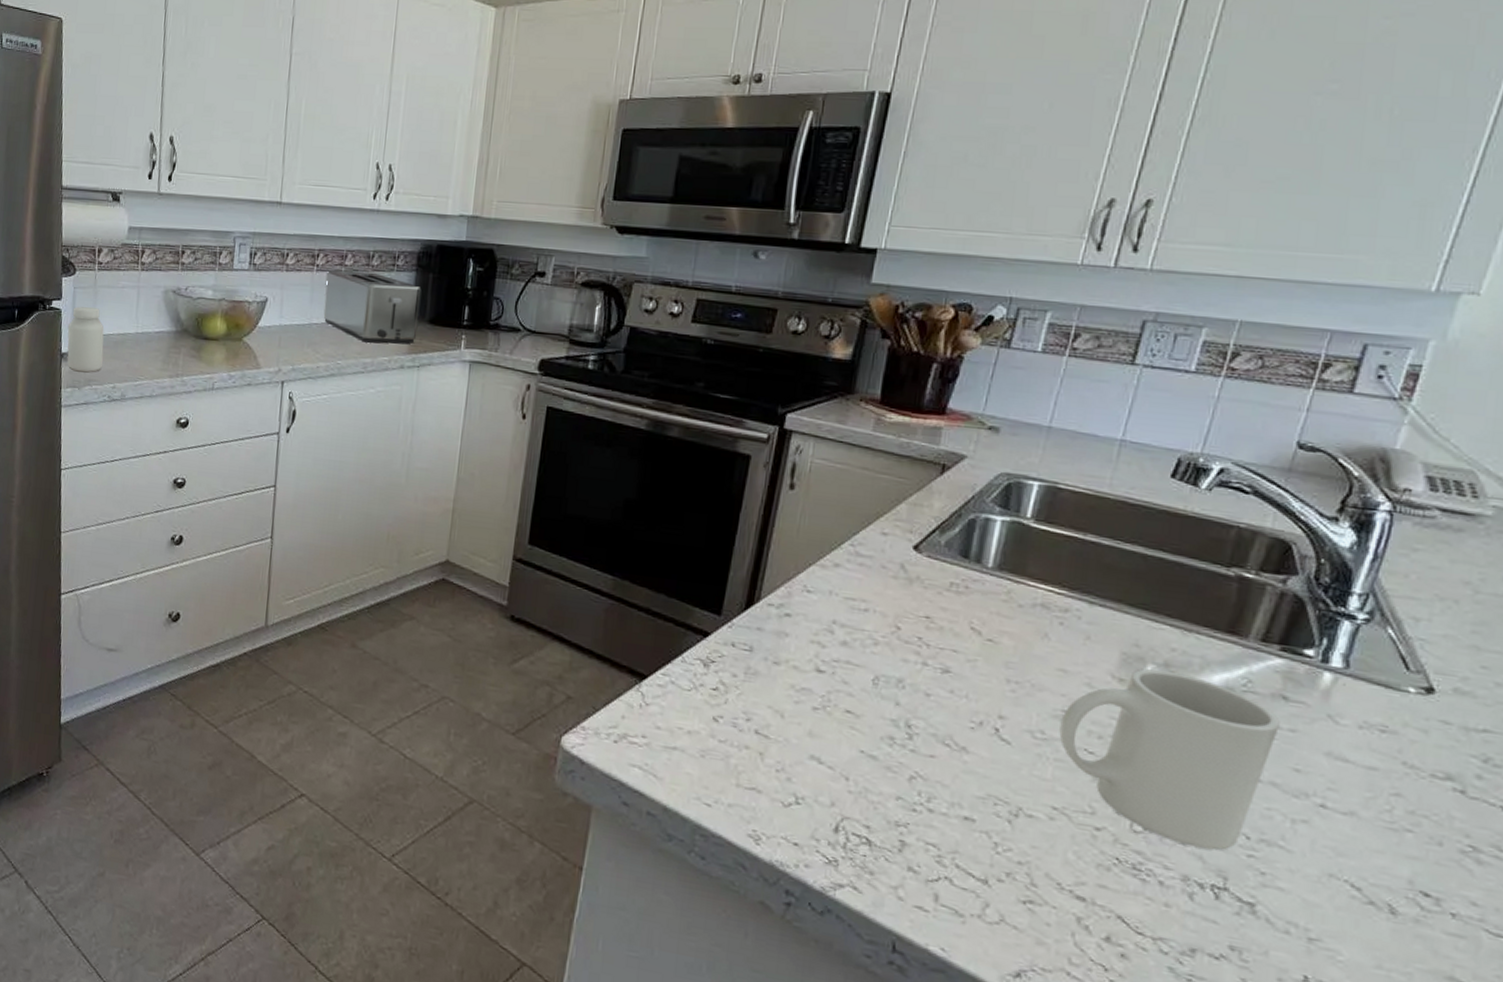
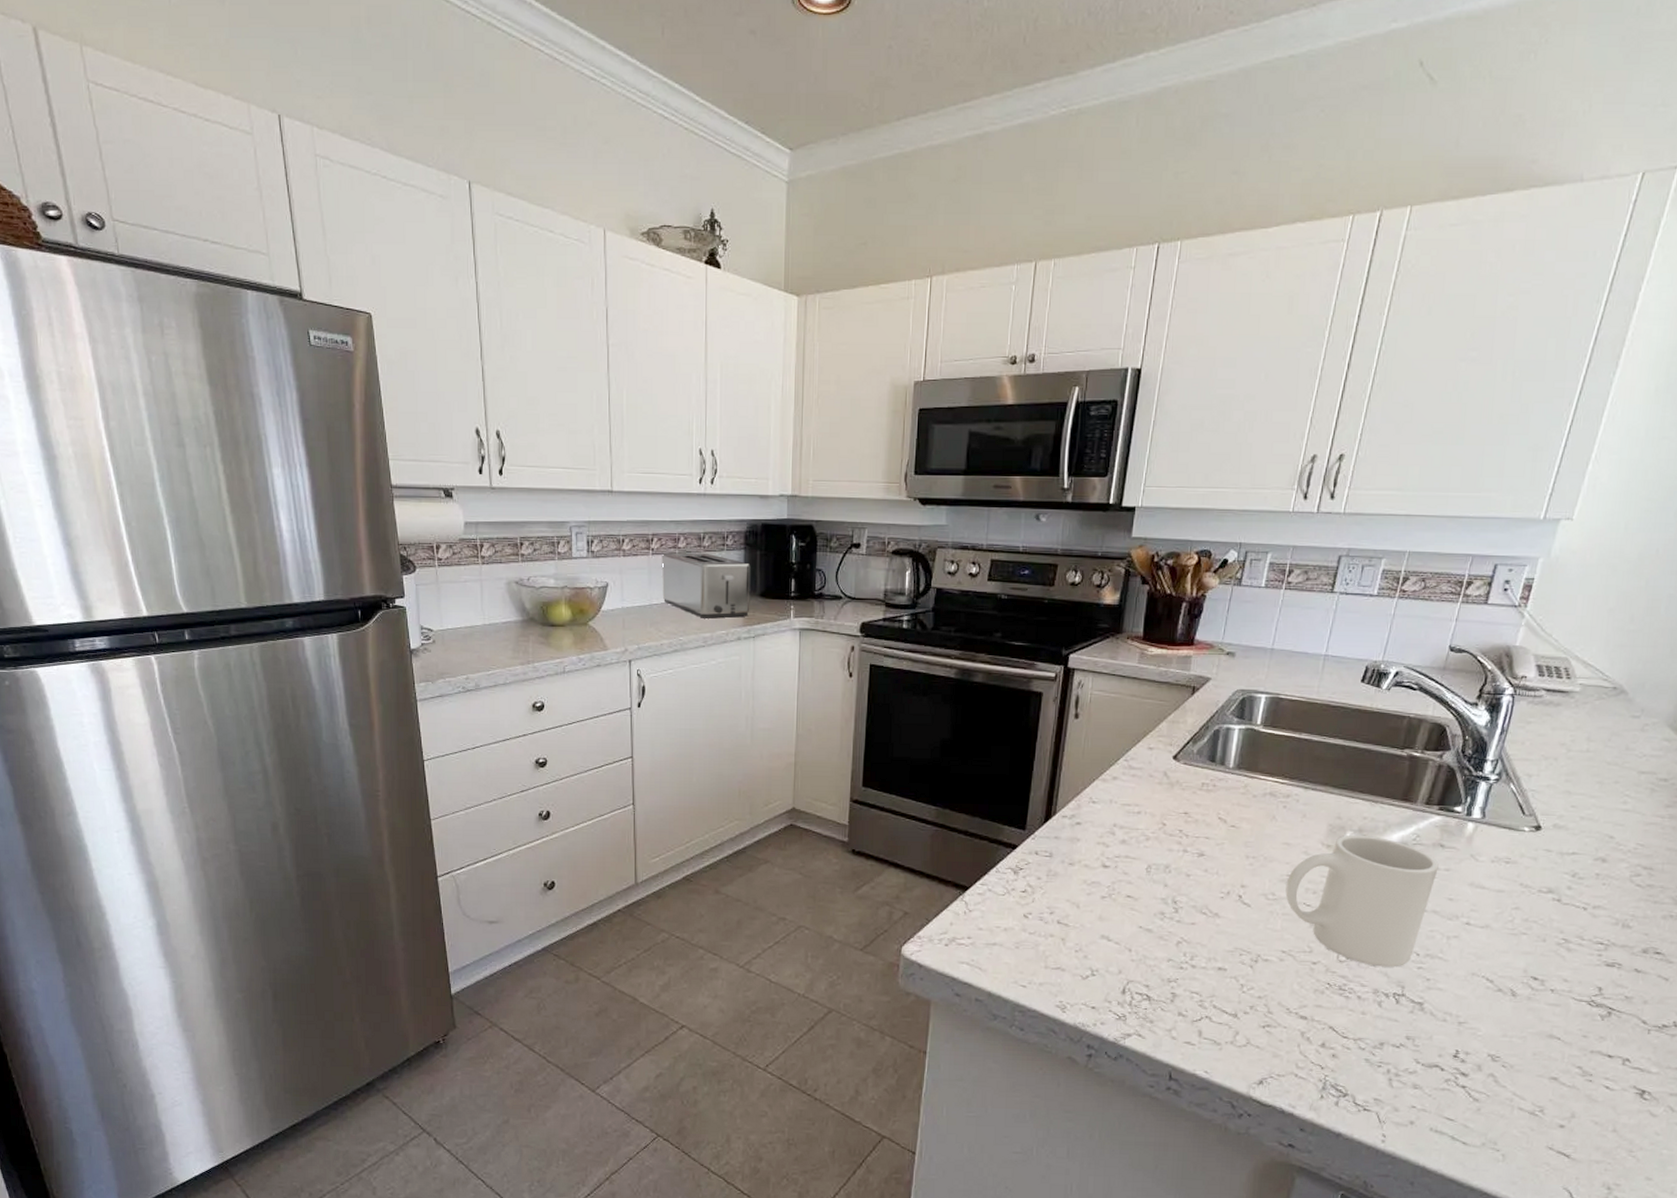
jar: present [67,306,104,373] -> none [415,603,454,666]

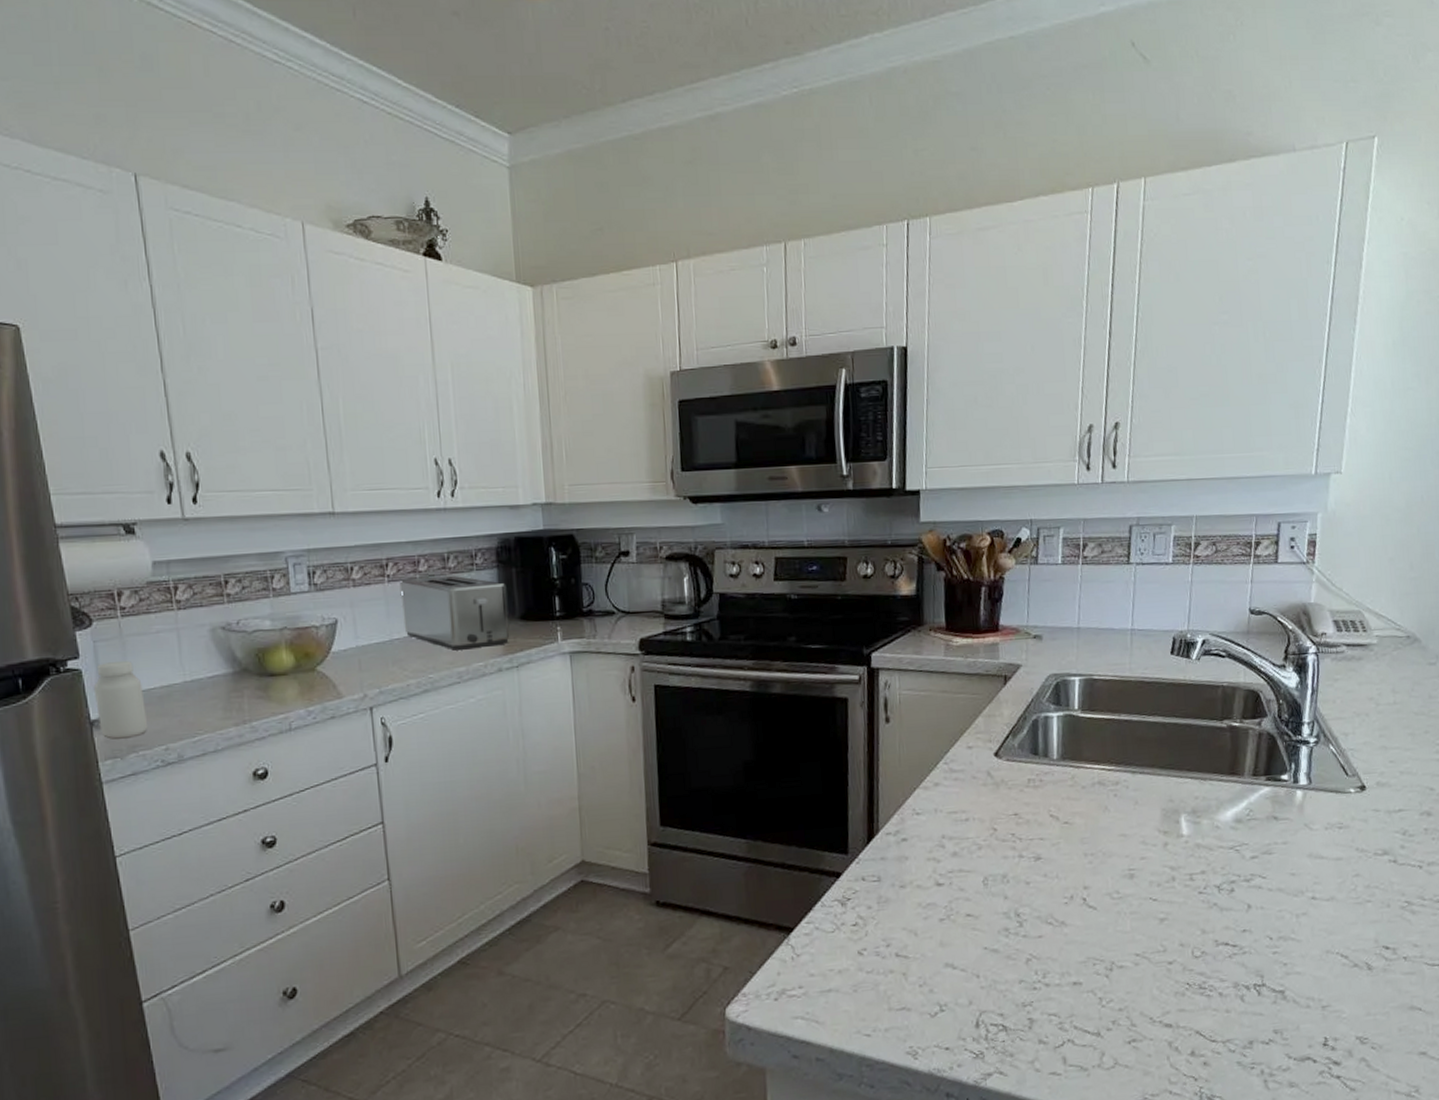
jar: none [415,603,454,666] -> present [94,661,149,740]
mug: present [1285,834,1439,967] -> none [1129,816,1276,958]

